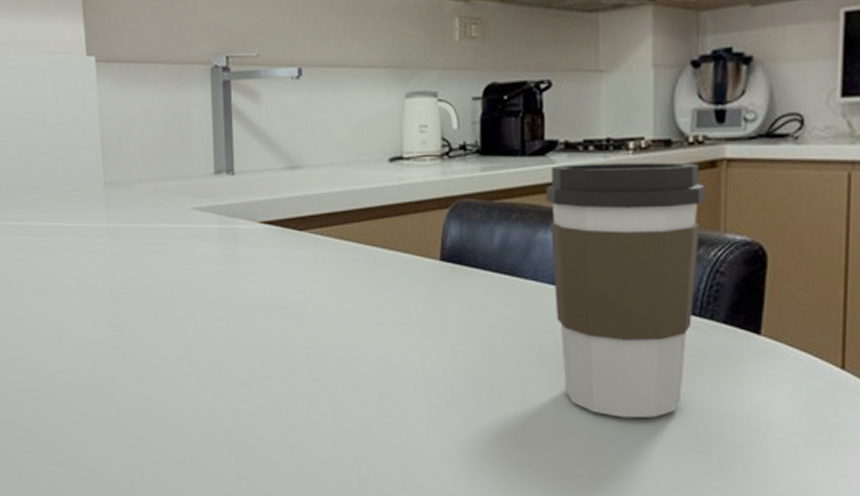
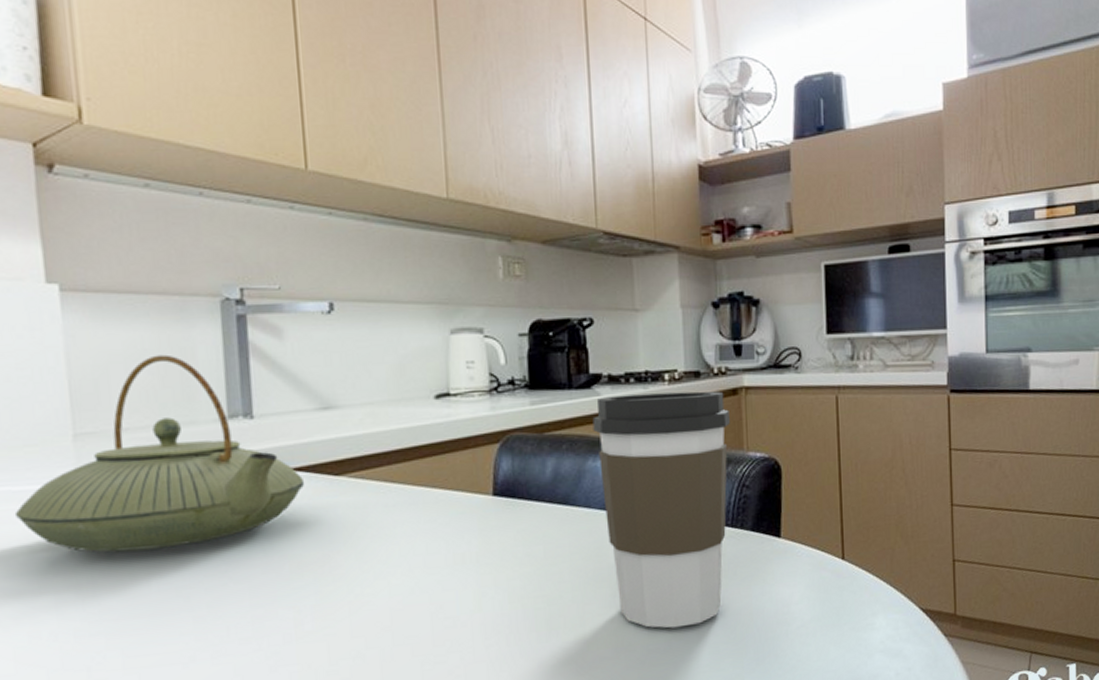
teapot: none [65,116,273,283] -> present [14,354,304,553]

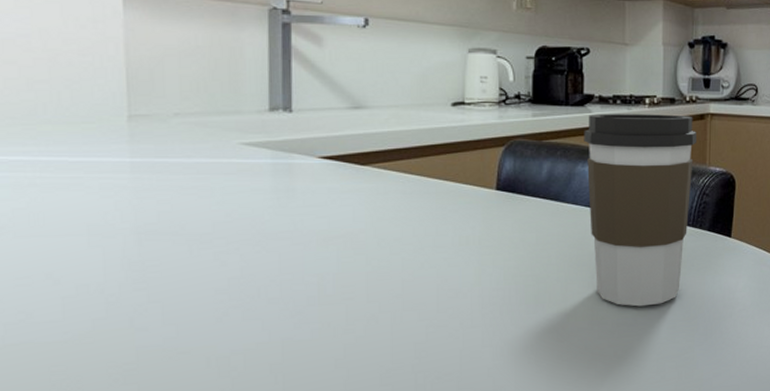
teapot: present [14,354,304,553] -> none [69,52,333,220]

